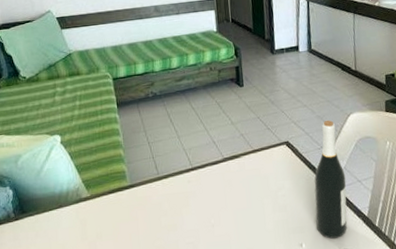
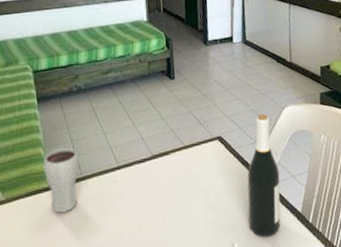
drinking glass: none [123,149,156,210] -> present [43,147,79,213]

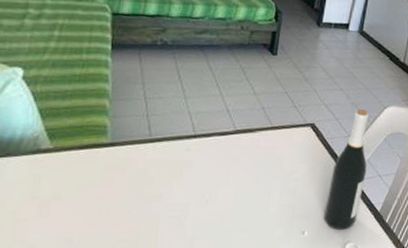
drinking glass: present [43,147,79,213] -> none [106,103,150,173]

